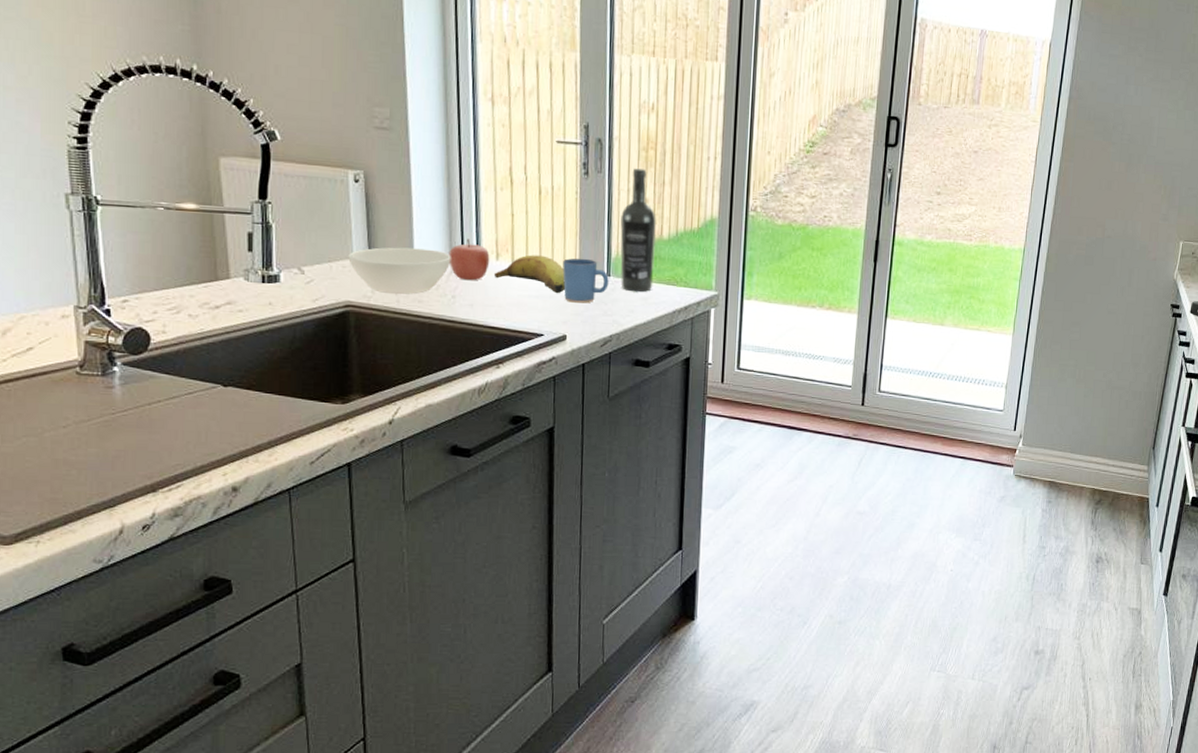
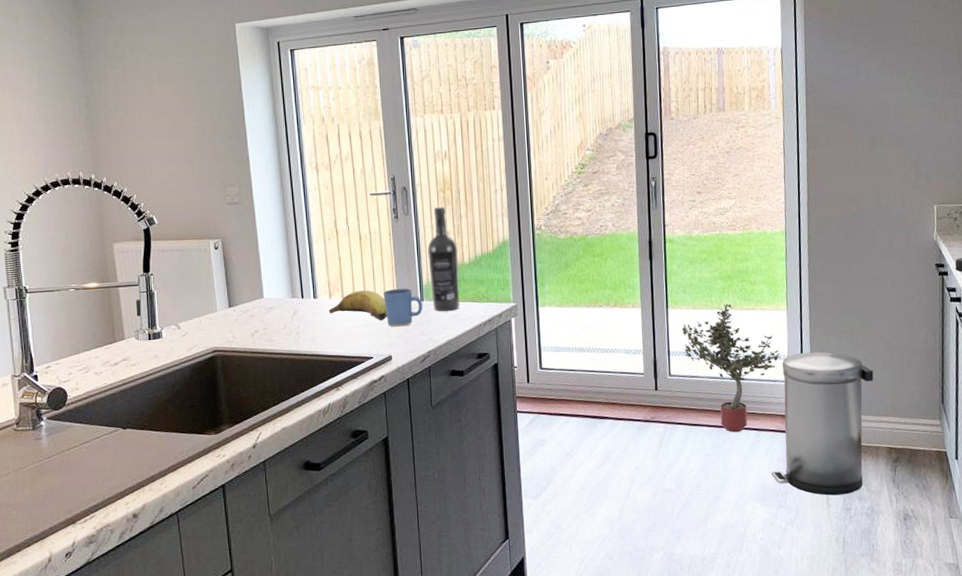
soup bowl: present [348,247,451,295] -> none [213,296,294,338]
fruit: present [449,238,490,281] -> none [291,283,325,319]
potted tree: none [896,320,999,459] -> present [681,303,781,433]
pedal bin: none [970,382,1091,533] -> present [770,351,874,496]

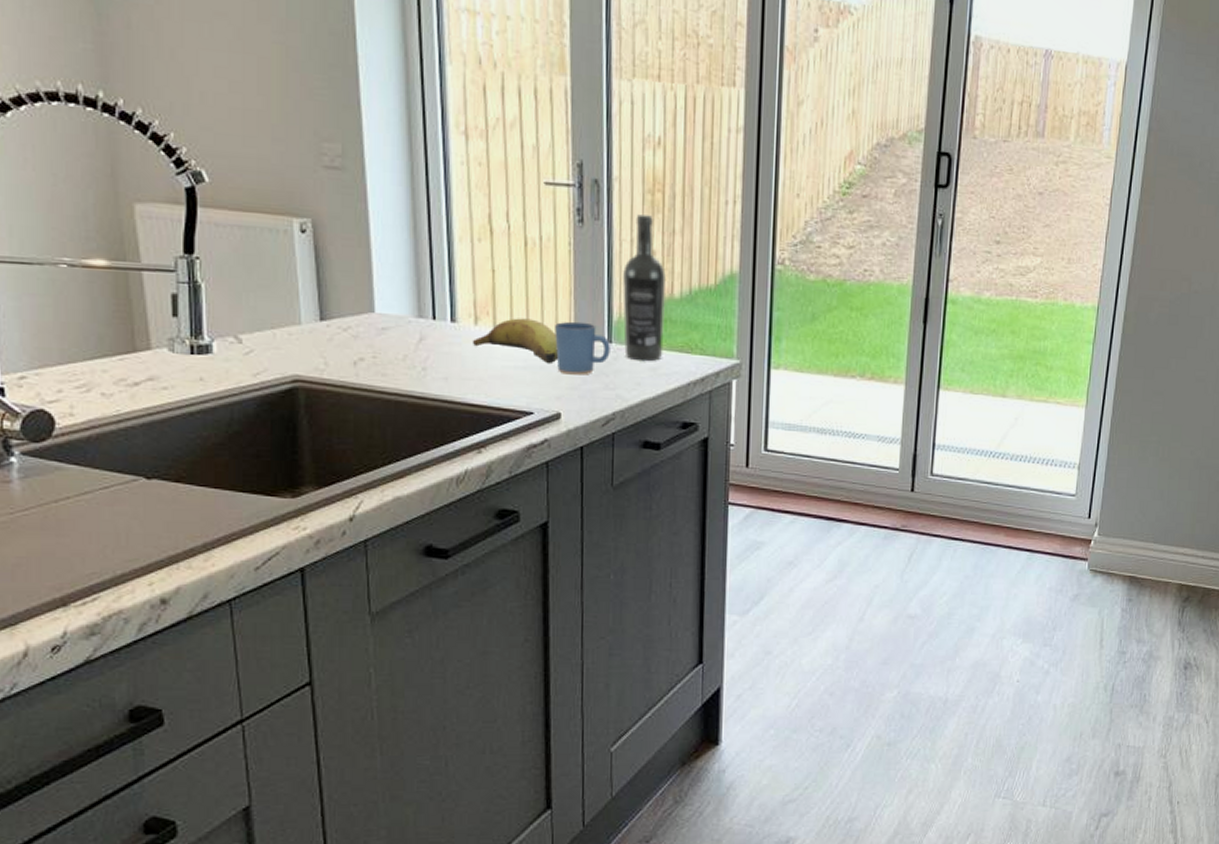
potted tree: present [681,303,781,433] -> none [950,391,1071,553]
pedal bin: present [770,351,874,496] -> none [1039,461,1176,636]

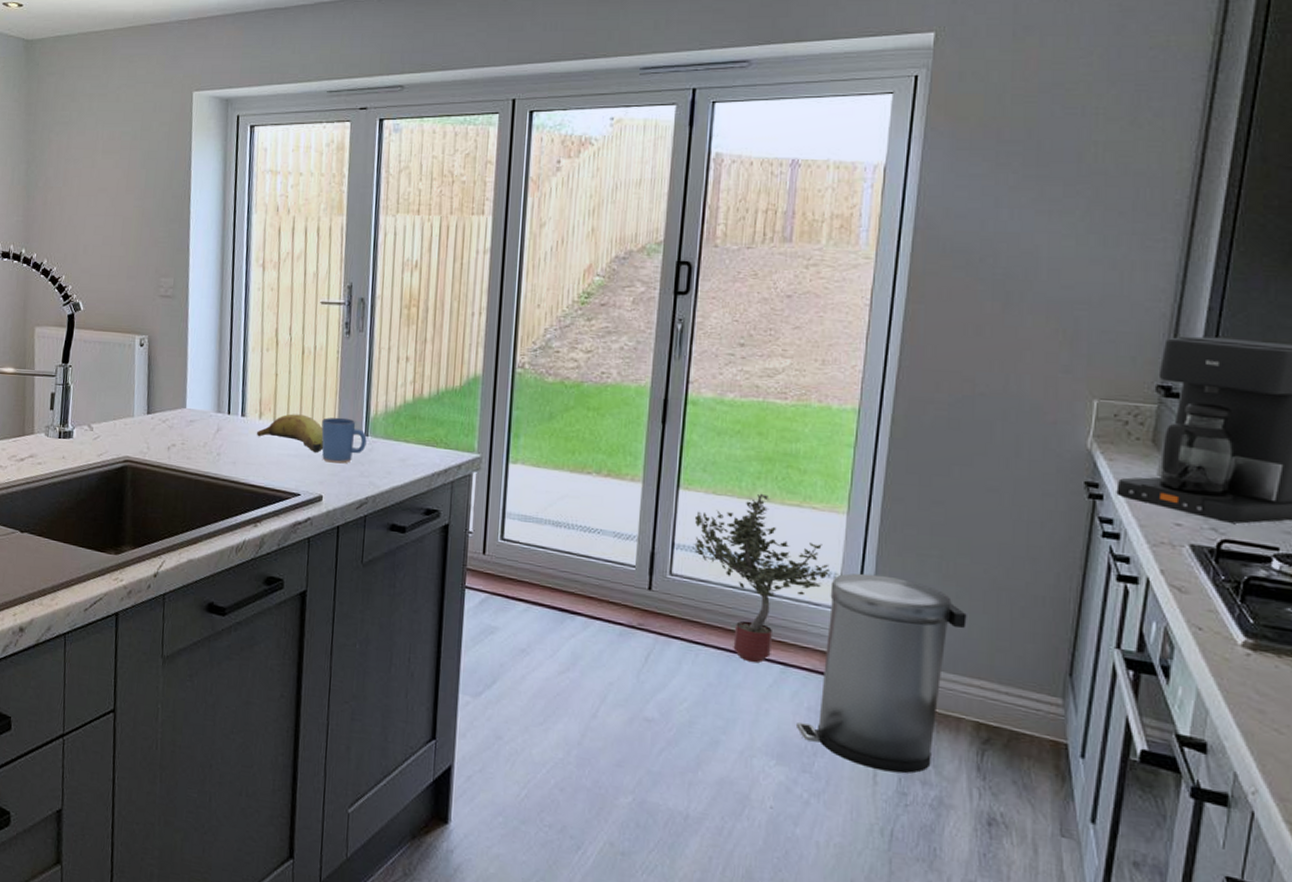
wine bottle: present [622,214,667,361] -> none [378,326,417,453]
potted tree: none [950,391,1071,553] -> present [691,493,831,663]
pedal bin: none [1039,461,1176,636] -> present [795,573,967,774]

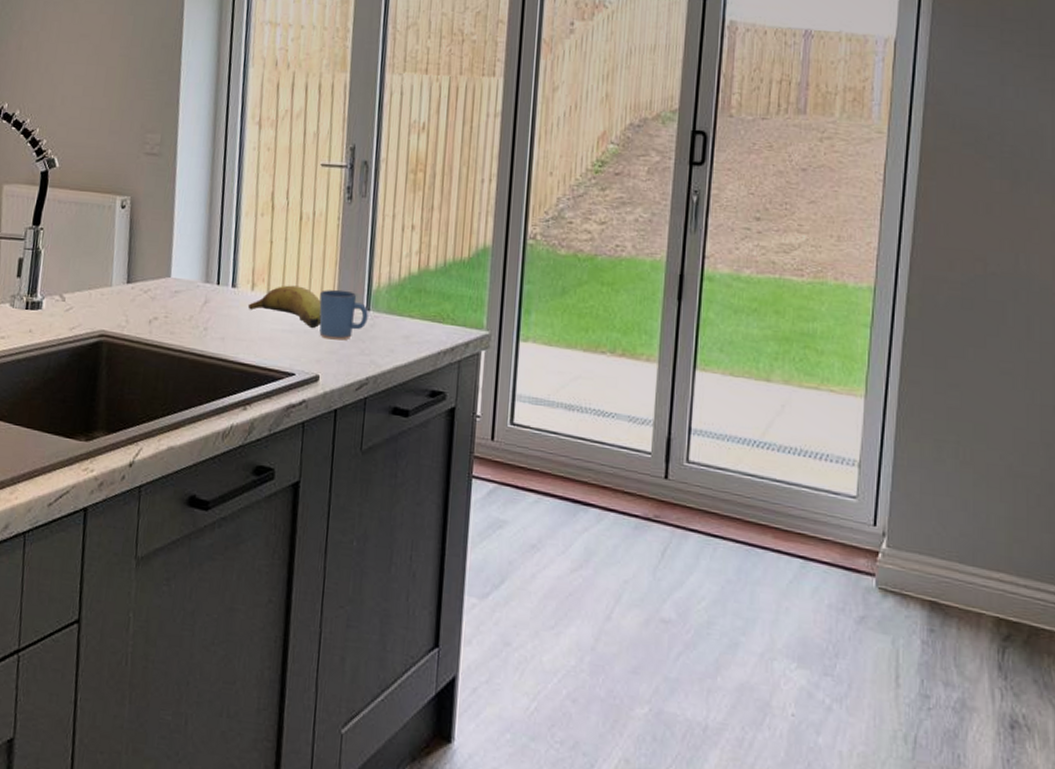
potted tree: present [691,493,831,663] -> none [708,375,850,558]
pedal bin: present [795,573,967,774] -> none [816,460,984,675]

